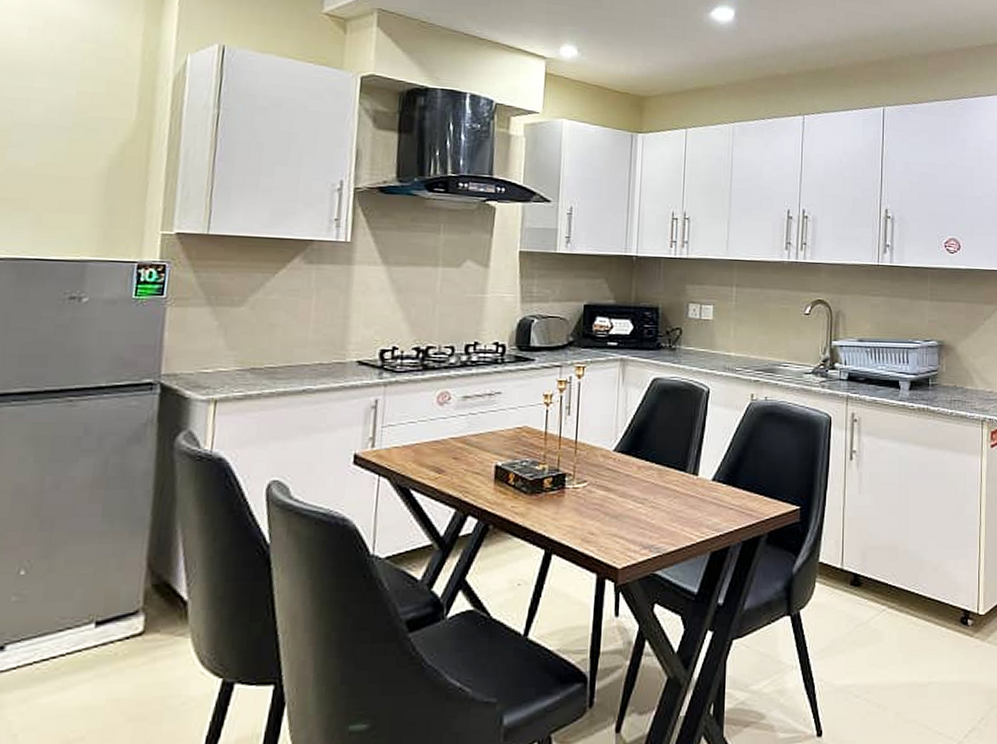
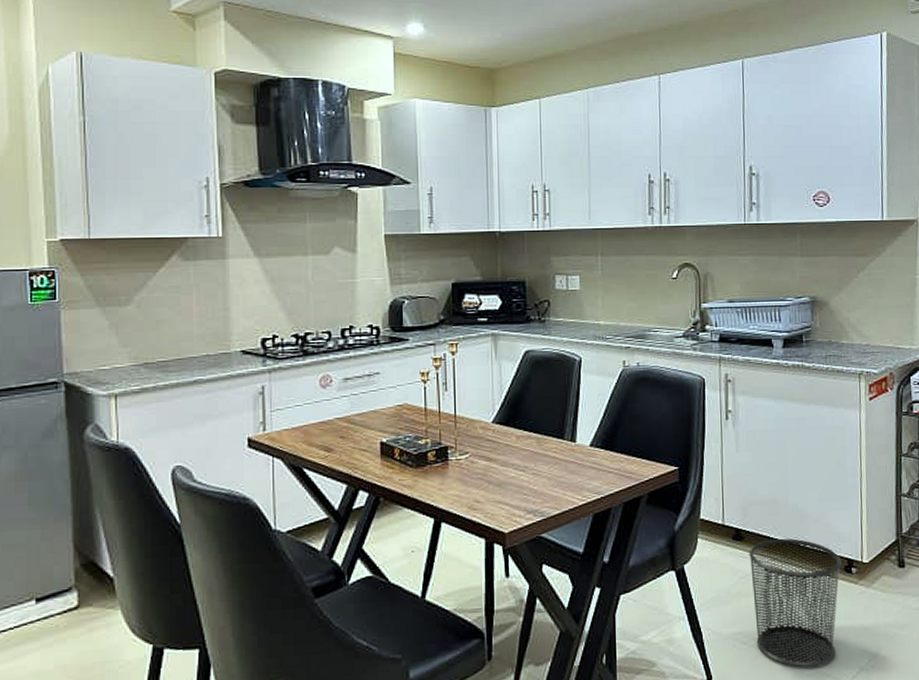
waste bin: none [866,585,958,725] -> present [749,538,842,668]

